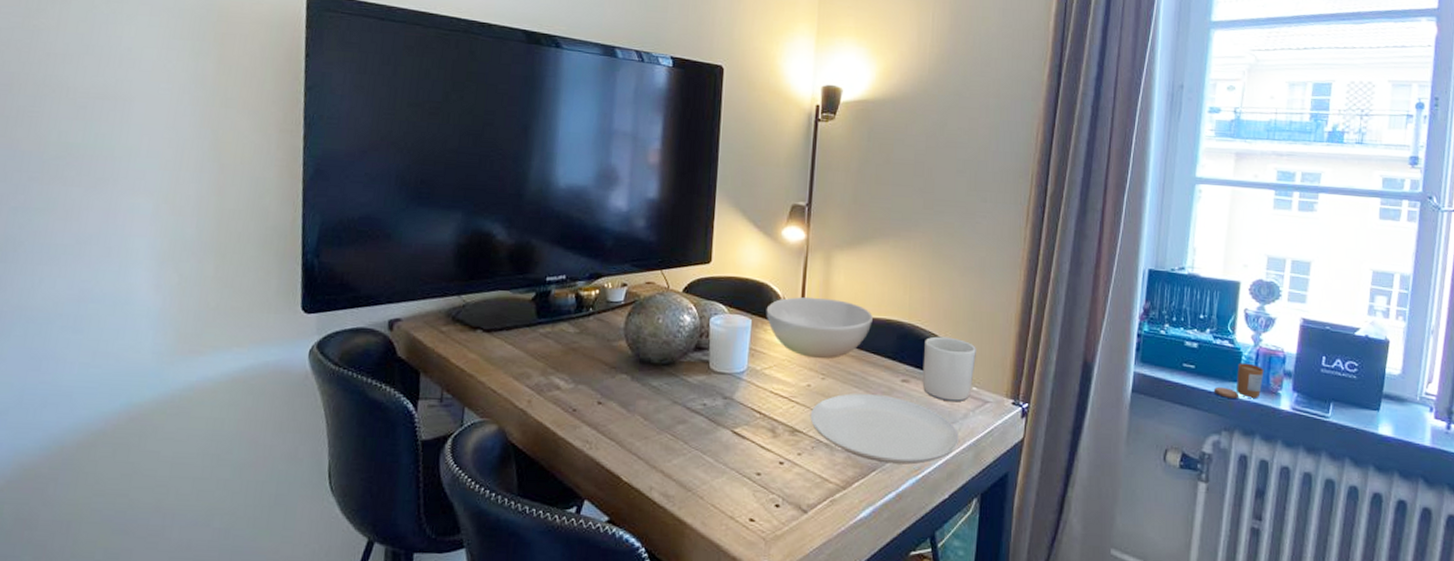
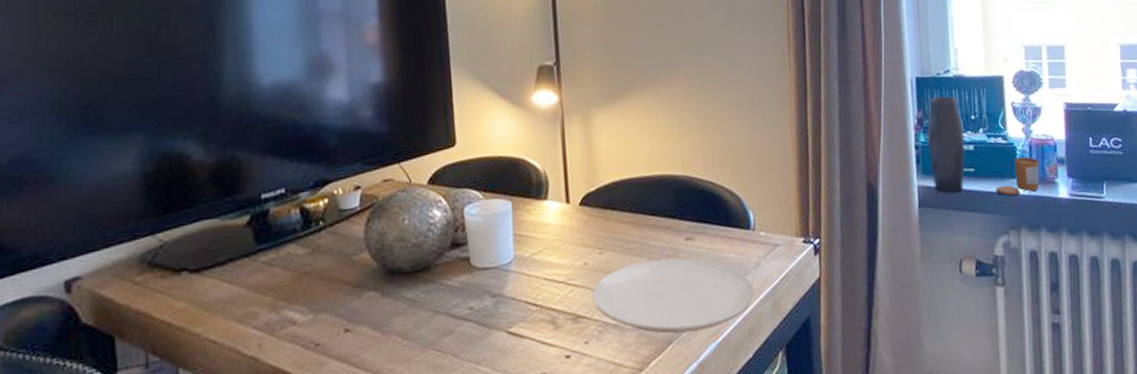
bowl: present [766,296,873,359] -> none [526,163,645,233]
mug: present [922,336,976,402] -> none [703,182,760,253]
vase: none [1151,291,1190,385] -> present [927,96,966,194]

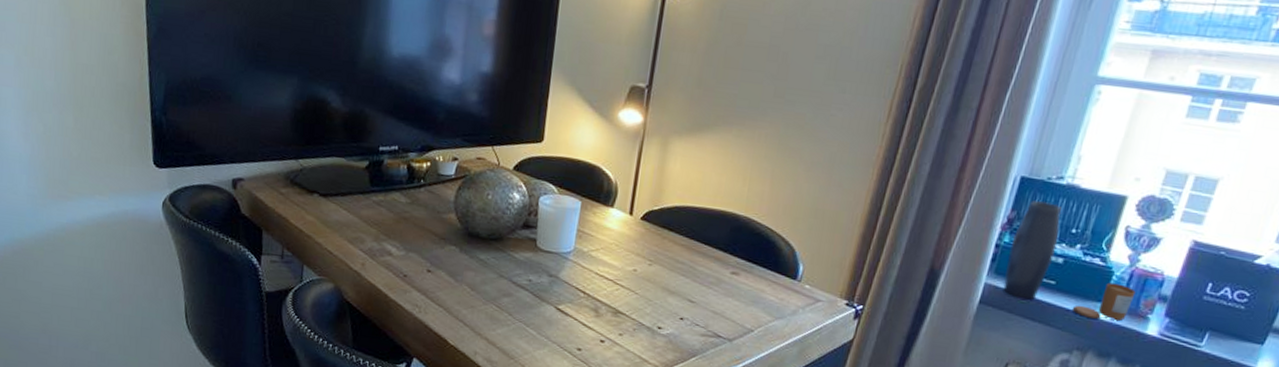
plate: present [591,258,756,334] -> none [633,281,786,354]

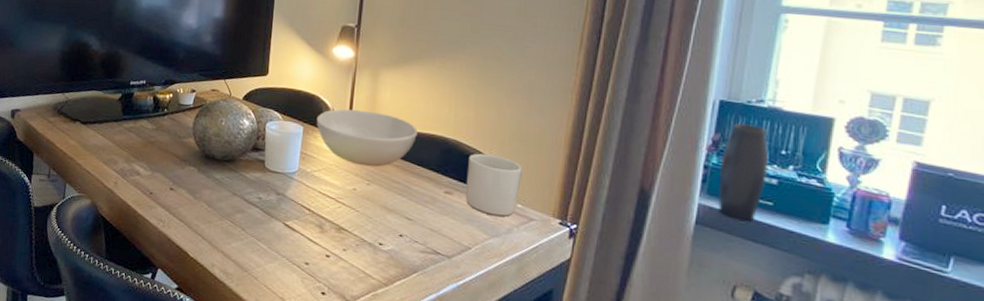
bowl: none [596,182,707,246] -> present [316,109,418,167]
mug: none [752,231,814,299] -> present [465,153,522,217]
candle: present [1072,282,1136,321] -> none [795,204,862,244]

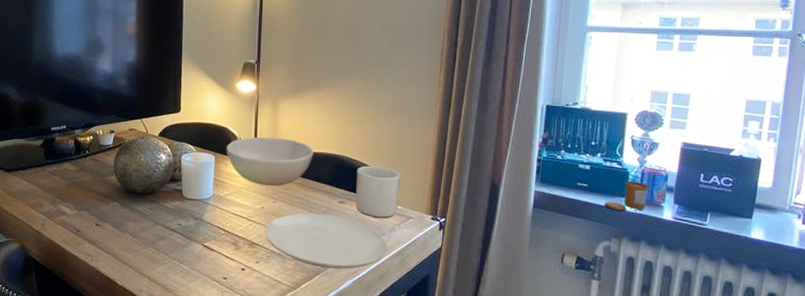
plate: none [355,200,503,271] -> present [264,213,388,269]
vase: present [718,123,769,221] -> none [549,123,583,201]
candle: none [795,204,862,244] -> present [604,181,649,211]

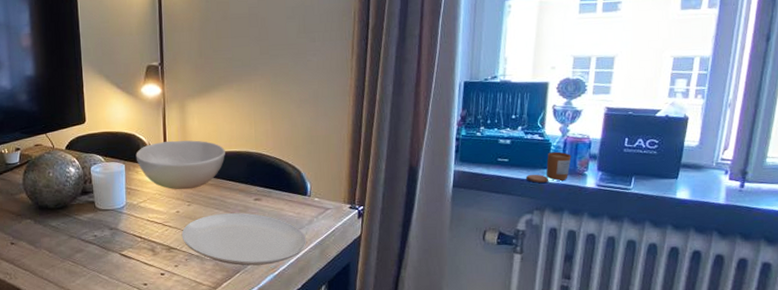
mug: present [356,166,400,219] -> none [270,159,316,212]

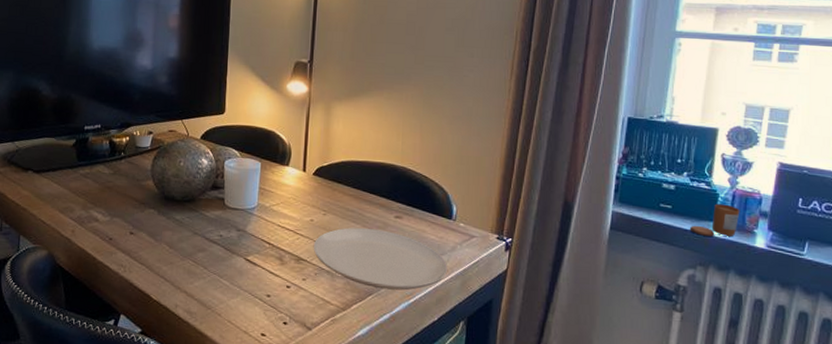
bowl: present [135,140,225,190] -> none [273,142,369,198]

